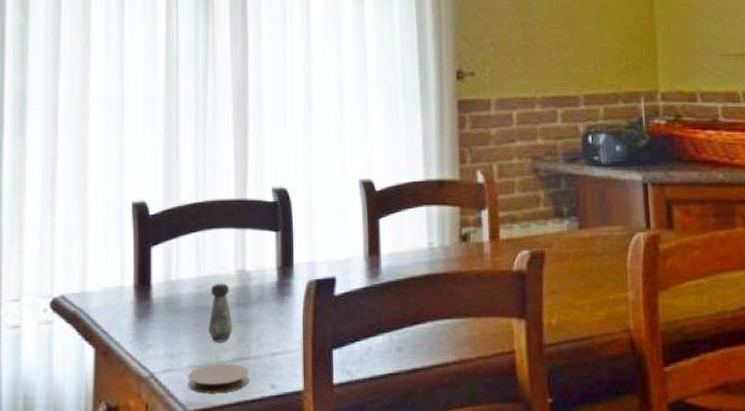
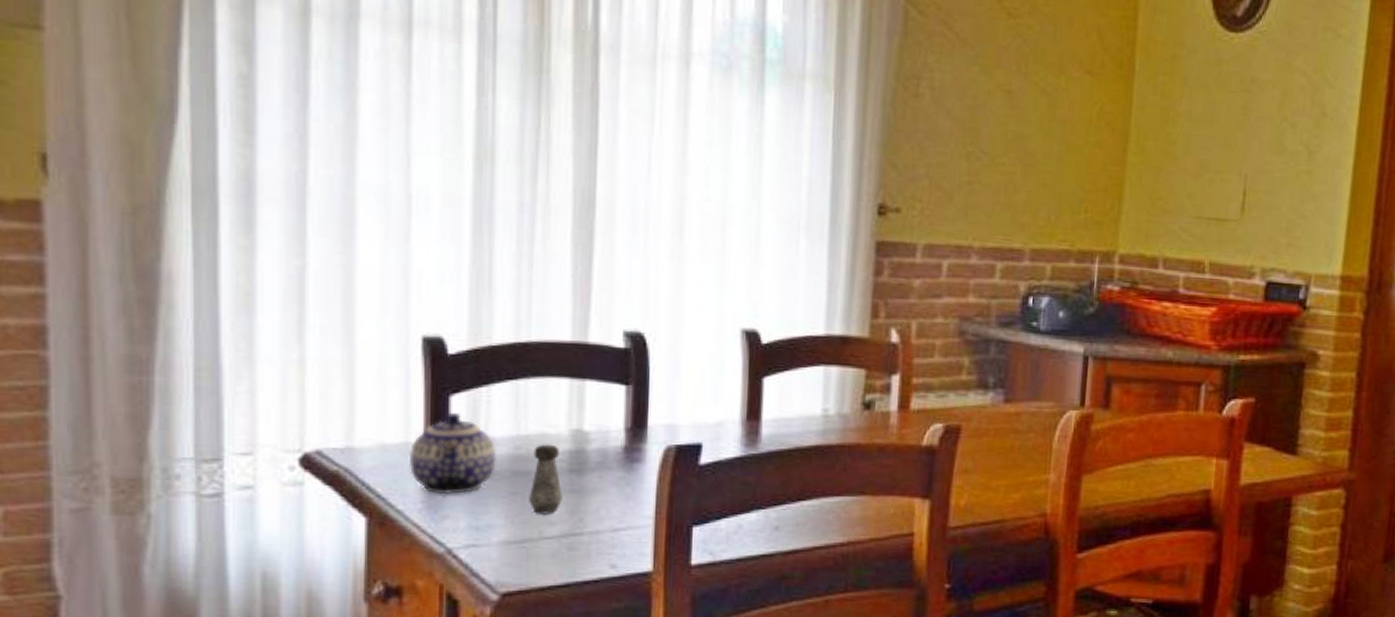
teapot: none [123,260,184,328] -> present [408,412,497,495]
coaster: present [188,363,250,394] -> none [499,539,583,574]

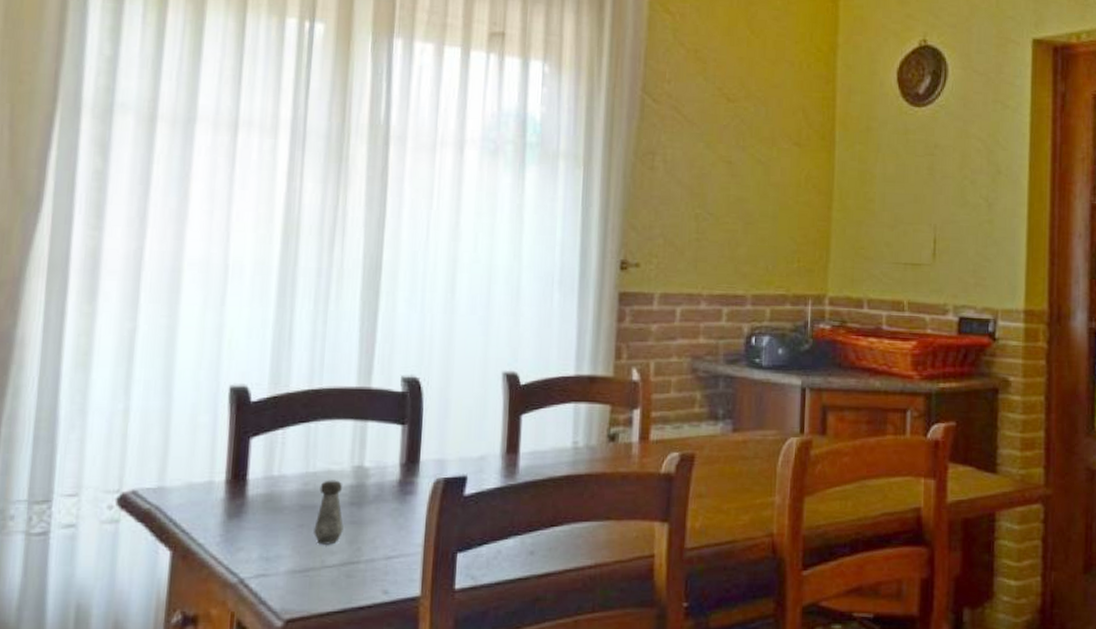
teapot: present [408,412,497,495] -> none [211,453,288,529]

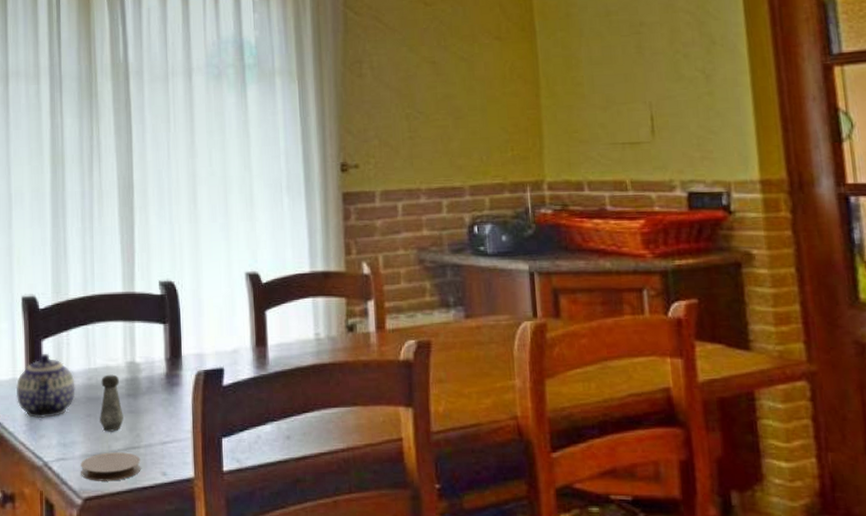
teapot: none [211,453,288,529] -> present [15,353,76,419]
coaster: none [284,568,359,601] -> present [81,452,141,481]

